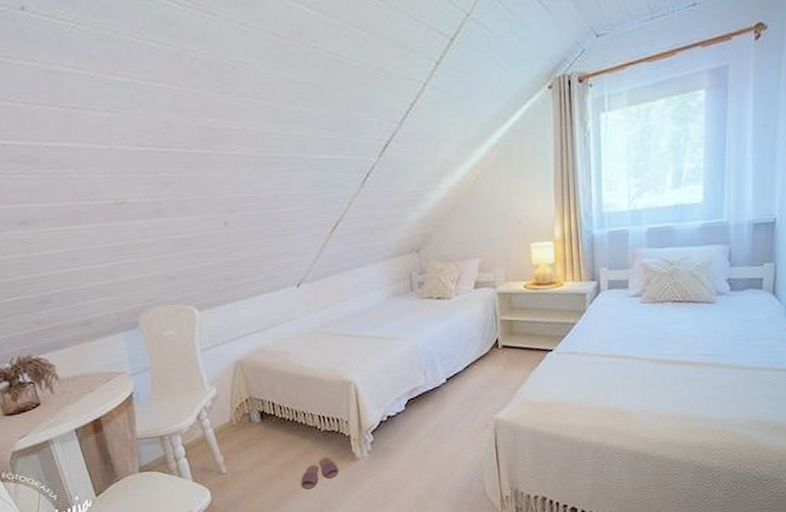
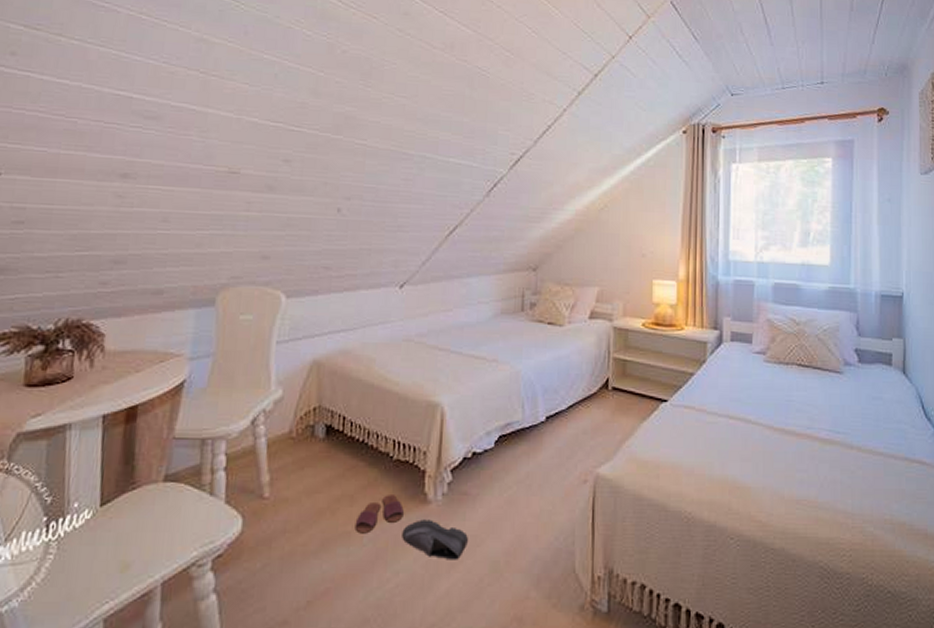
shoe: none [340,472,395,500] -> present [402,519,468,560]

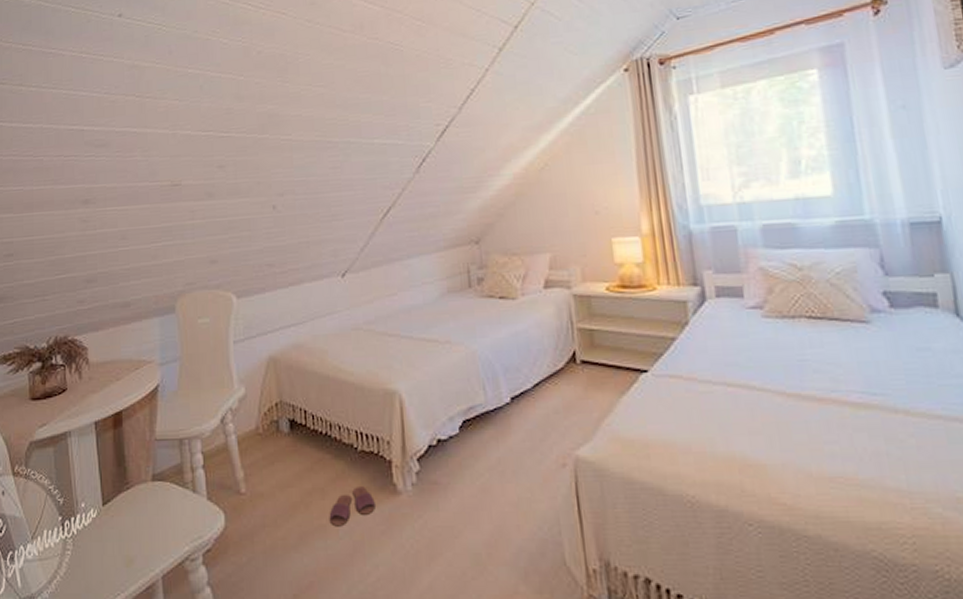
shoe: present [402,519,468,560] -> none [376,511,445,553]

